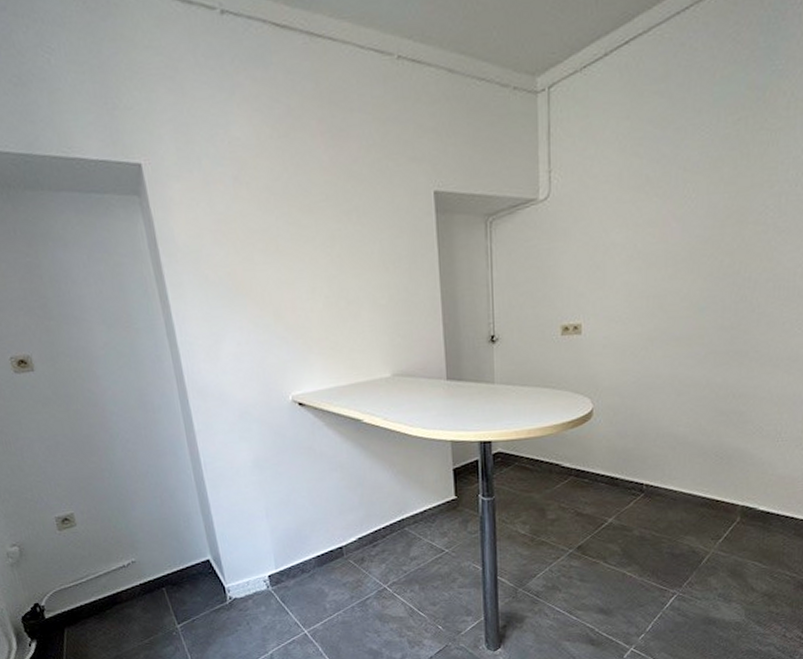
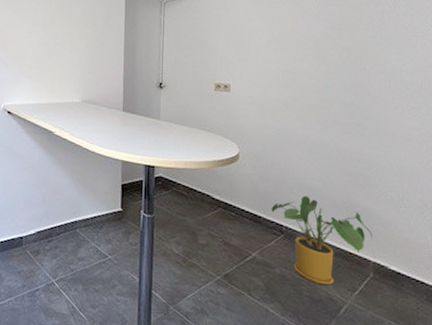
house plant: none [630,446,743,539] -> present [271,195,372,286]

